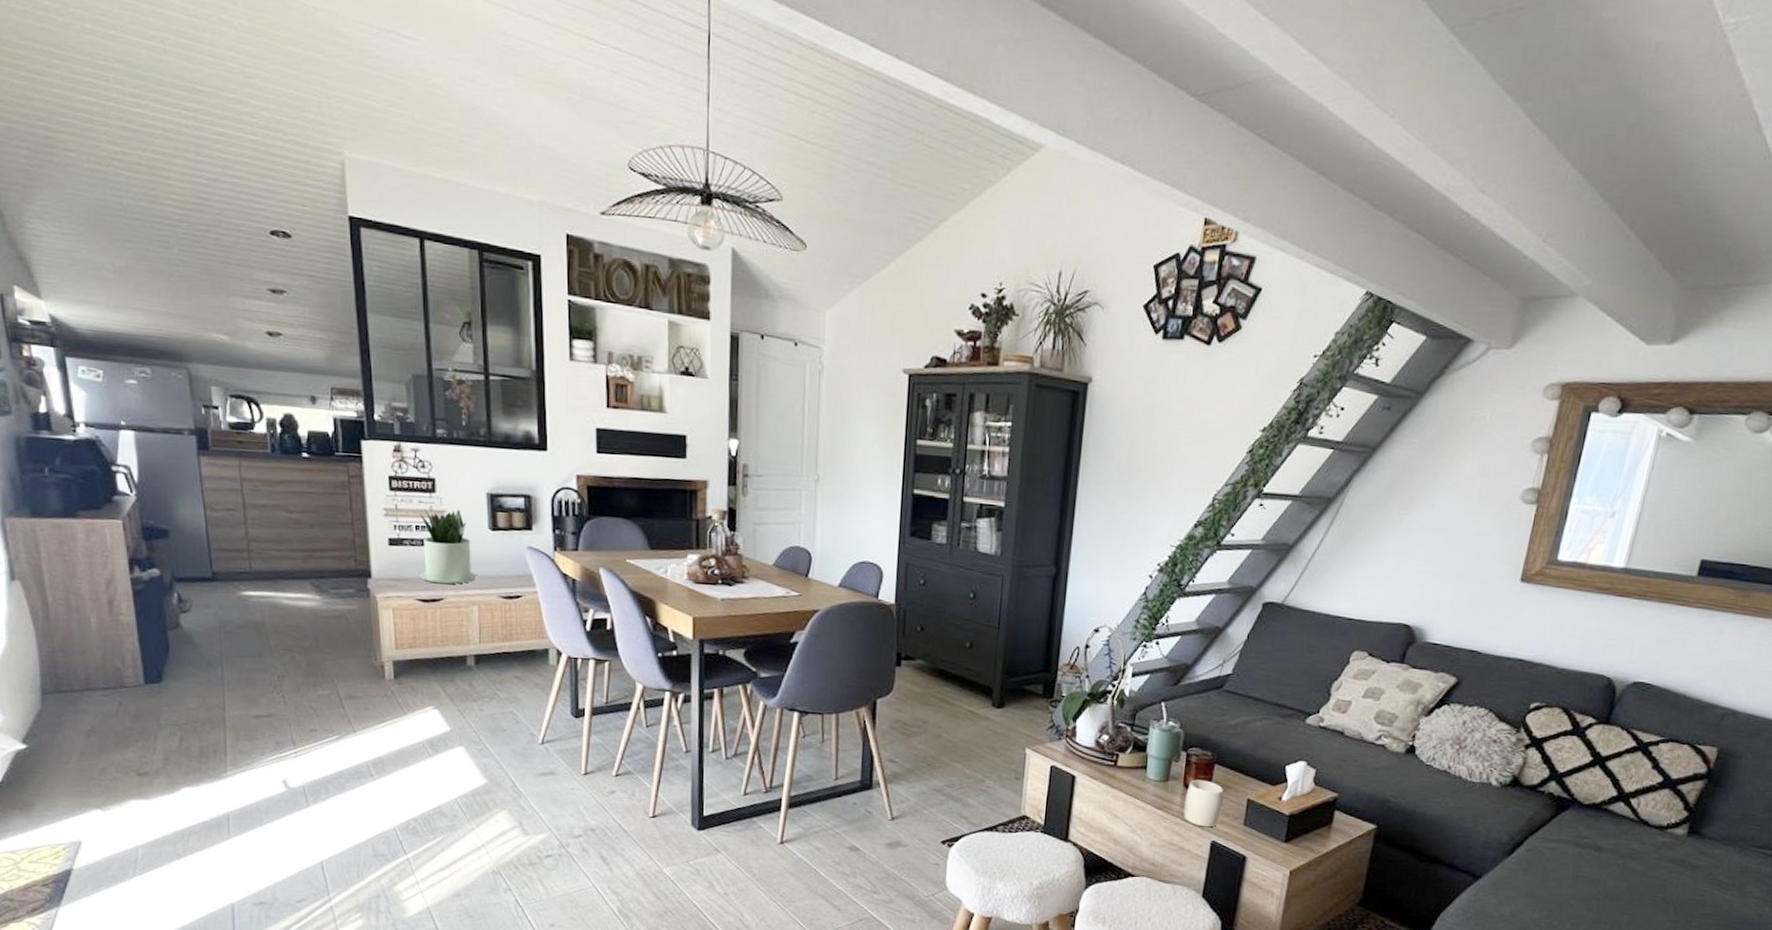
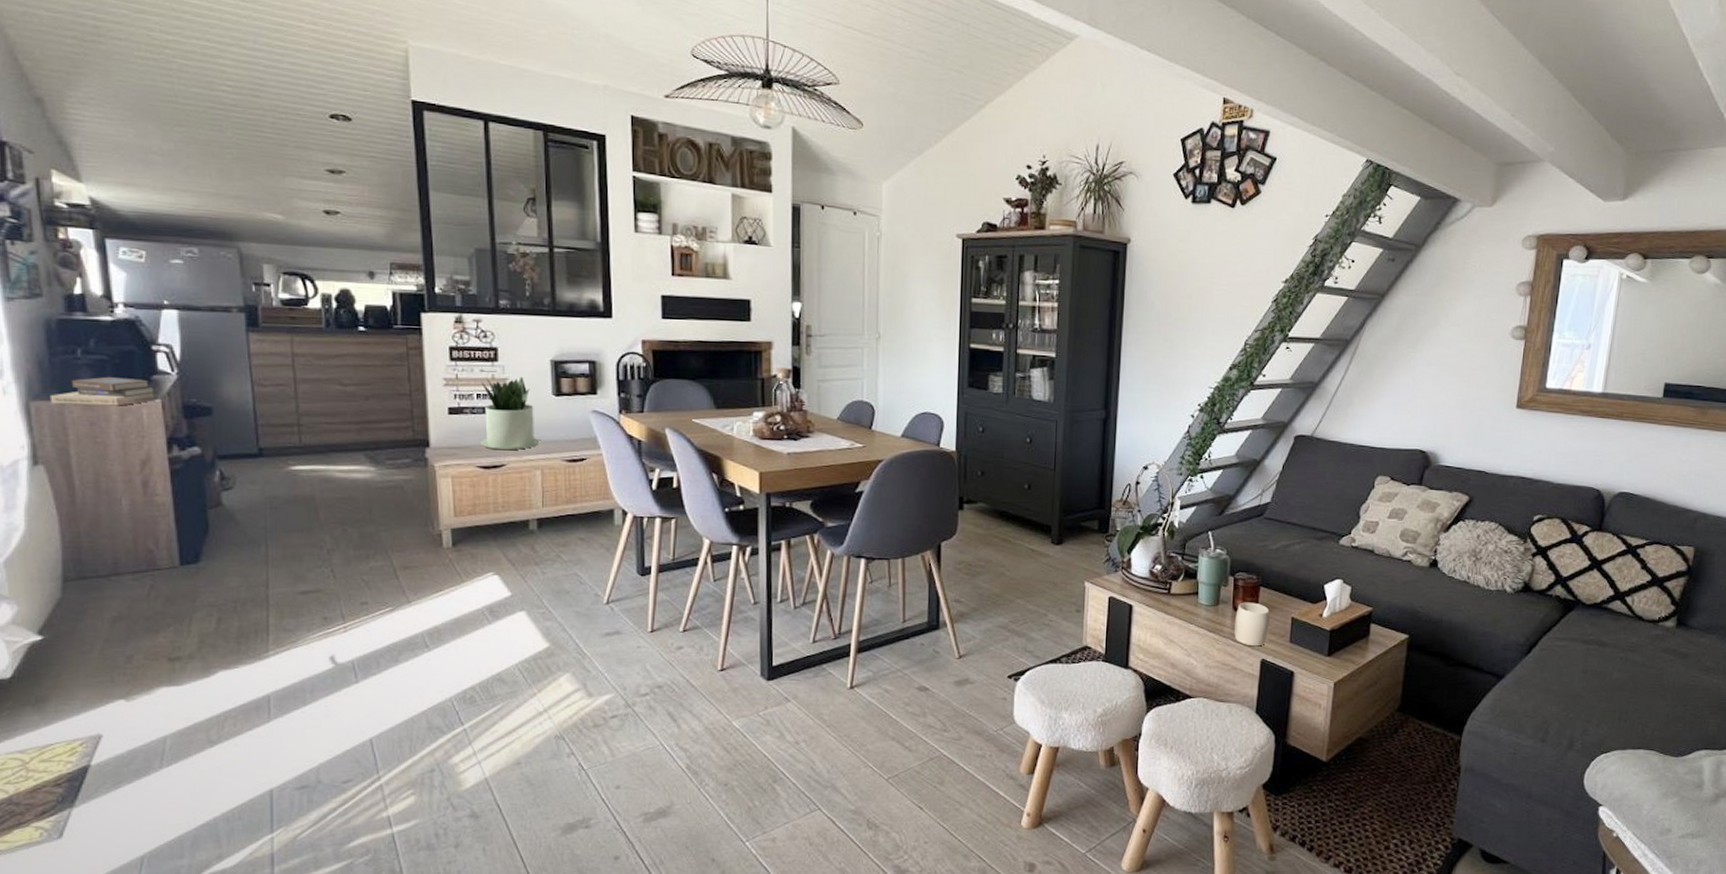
books: none [22,495,117,526] -> present [49,376,155,406]

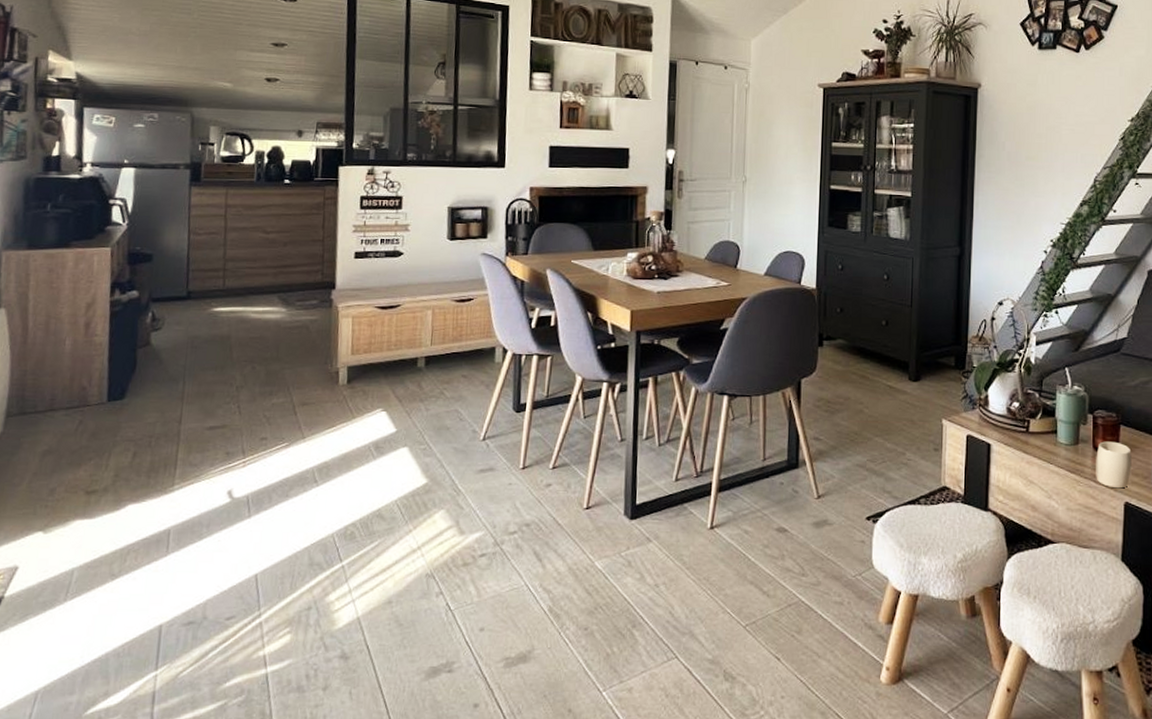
books: present [49,376,155,406] -> none [19,227,107,254]
planter: present [481,376,540,451] -> none [381,222,433,292]

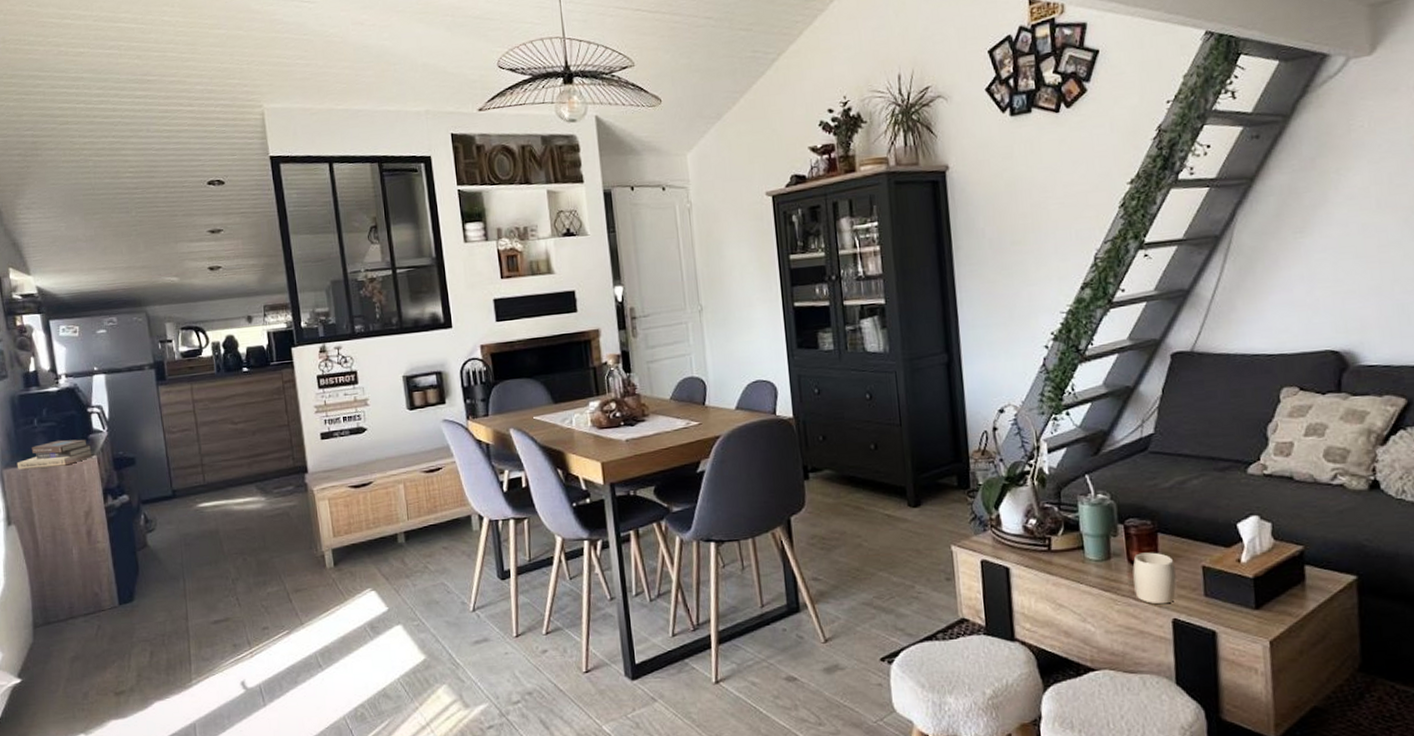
books: none [19,227,107,254] -> present [16,439,92,470]

